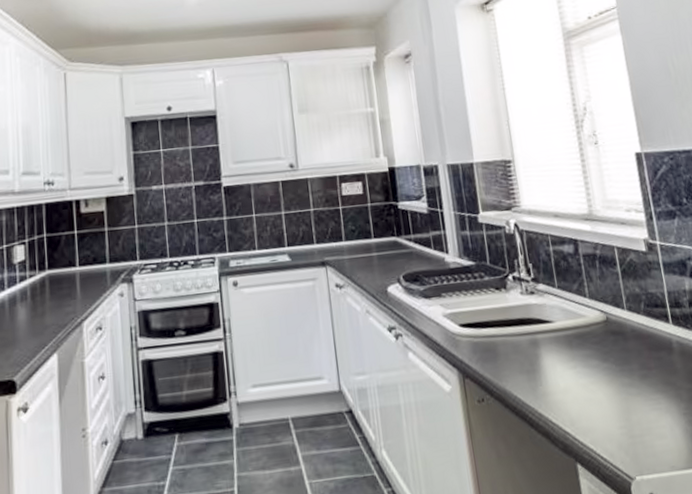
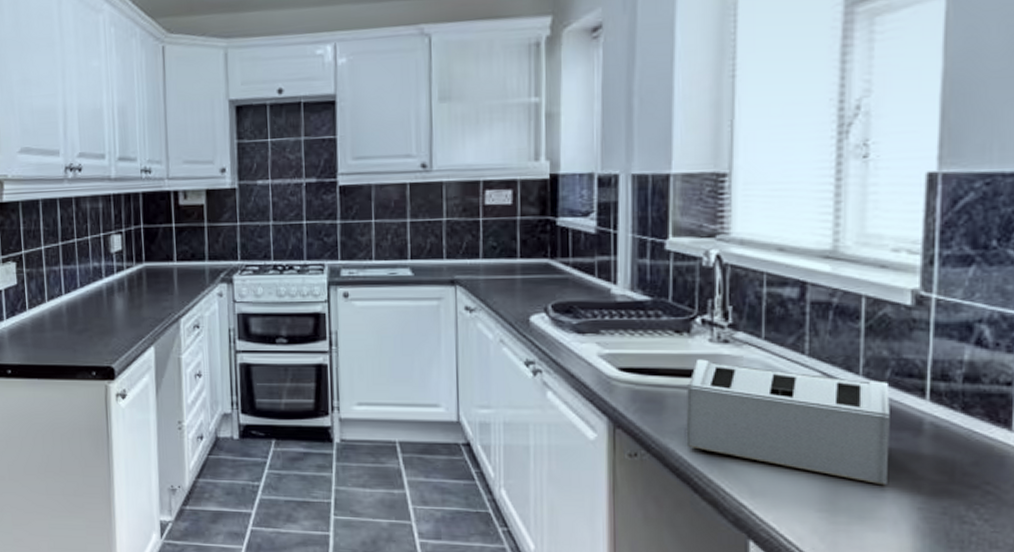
toaster: none [511,309,660,399] -> present [686,359,890,486]

